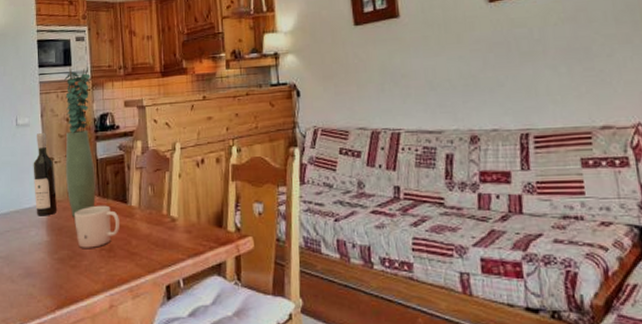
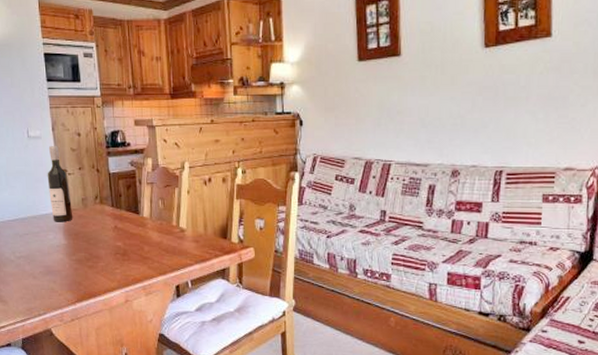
vase: present [64,67,96,224] -> none [74,83,109,230]
mug: present [75,205,121,248] -> none [90,215,134,252]

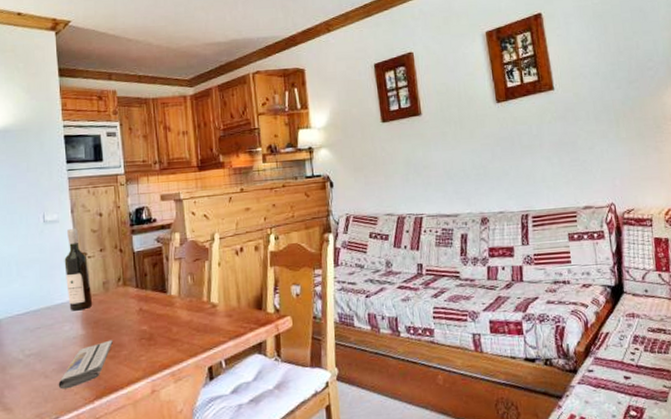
newspaper: none [45,251,91,290] -> present [58,339,113,390]

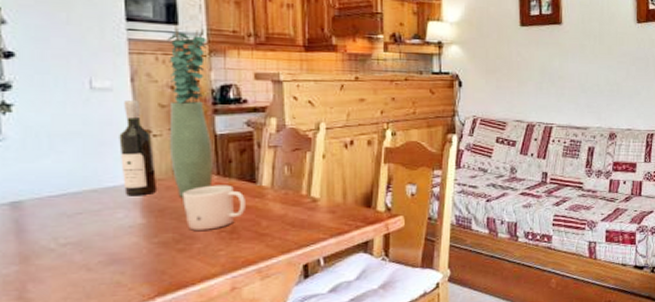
newspaper: present [58,339,113,390] -> none [106,231,183,285]
vase: none [96,162,133,316] -> present [167,25,213,204]
mug: none [111,296,160,339] -> present [183,185,247,231]

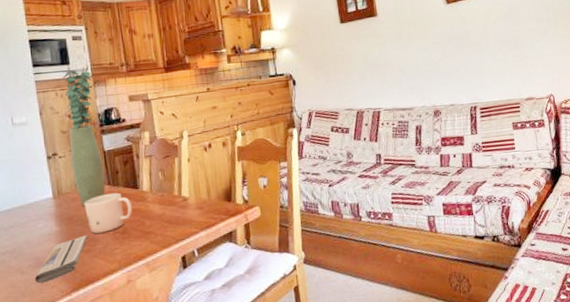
newspaper: none [106,231,183,285] -> present [34,235,87,284]
bottle: present [119,99,158,196] -> none [35,129,66,209]

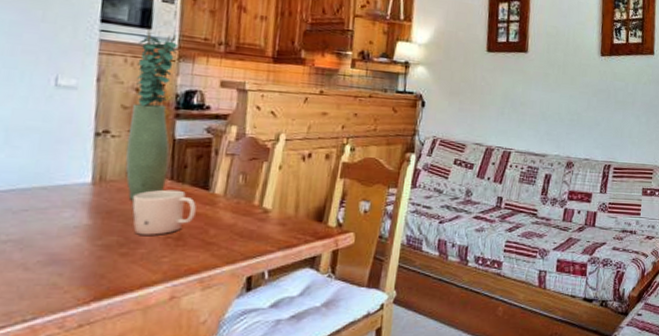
newspaper: present [34,235,87,284] -> none [42,234,128,286]

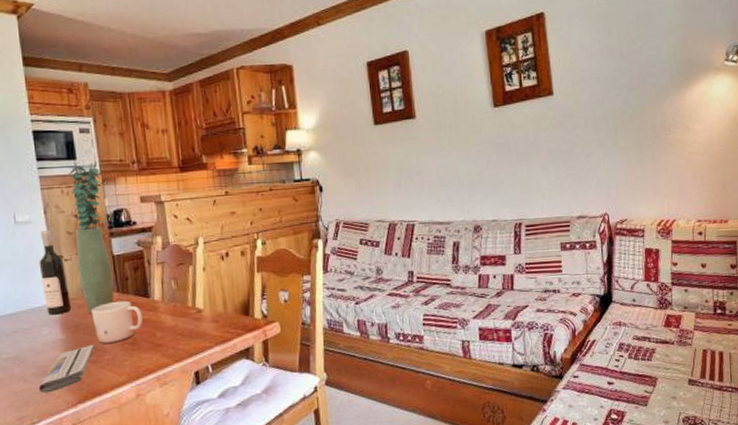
newspaper: none [42,234,128,286] -> present [38,344,95,394]
bottle: none [74,99,111,197] -> present [39,229,72,315]

